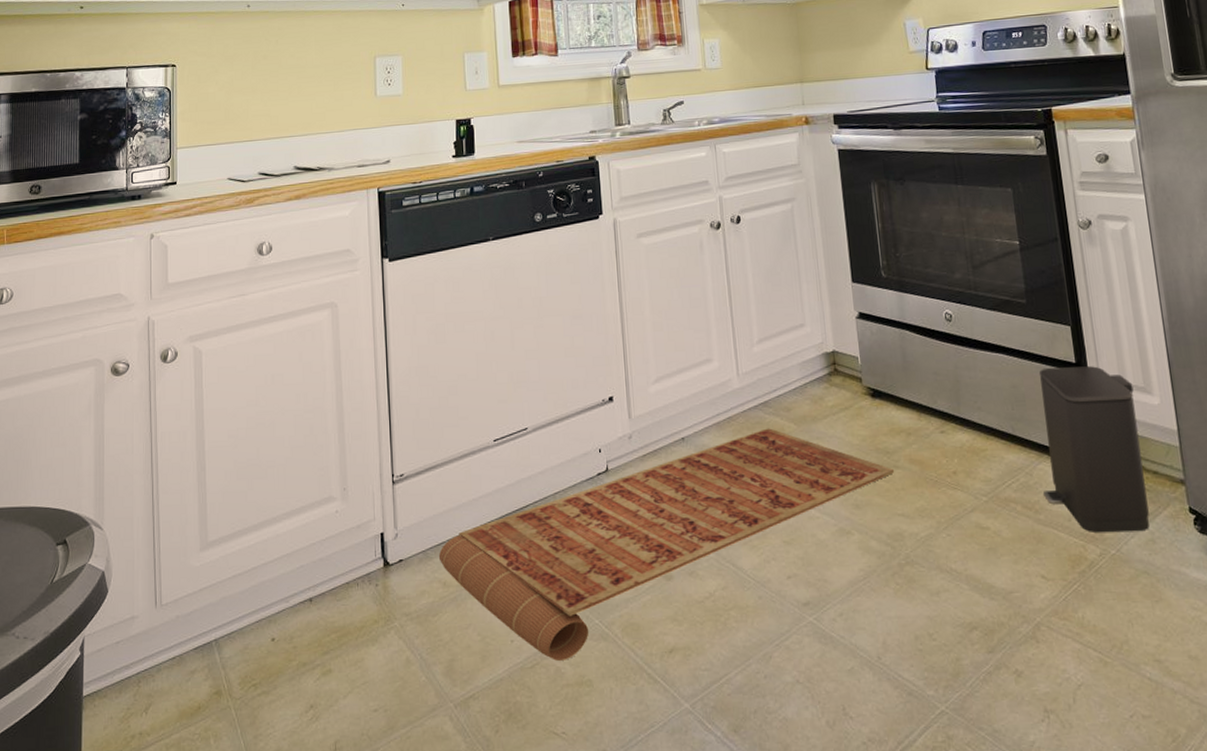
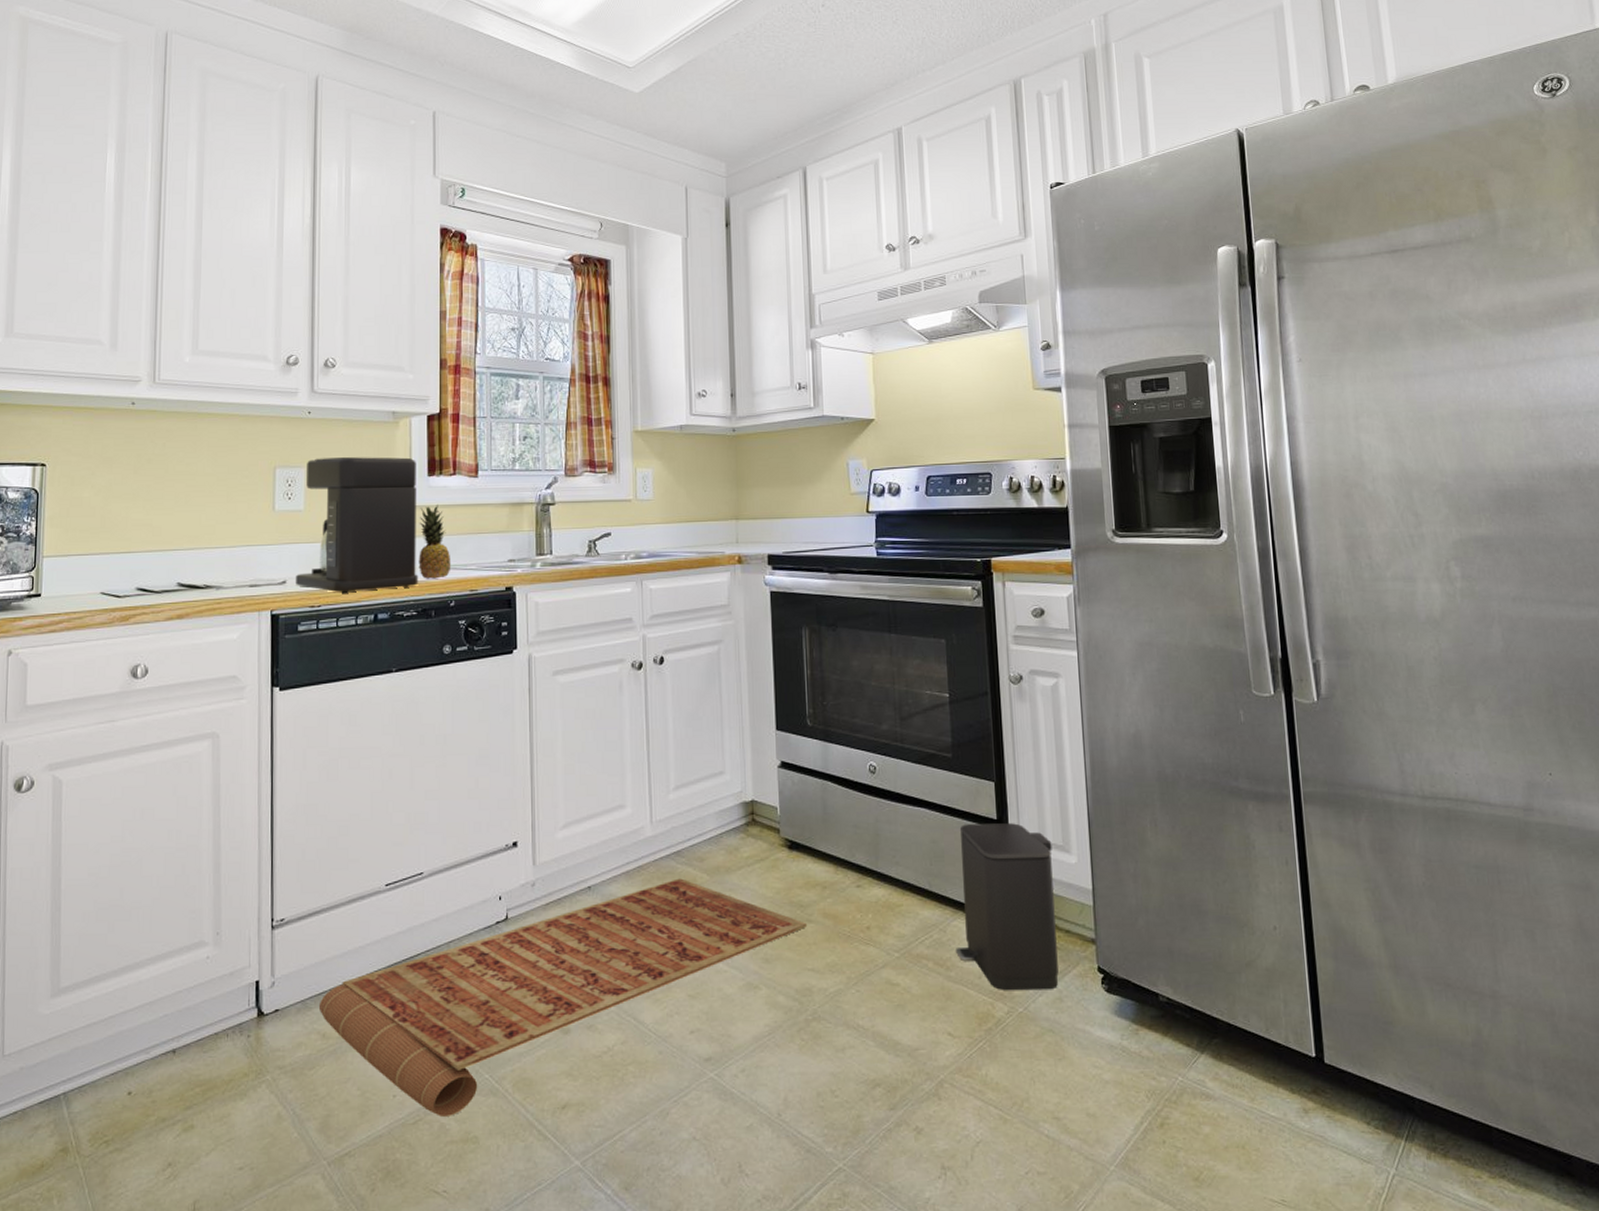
coffee maker: none [397,41,509,169] -> present [295,457,419,593]
fruit: none [507,82,538,153] -> present [419,503,451,579]

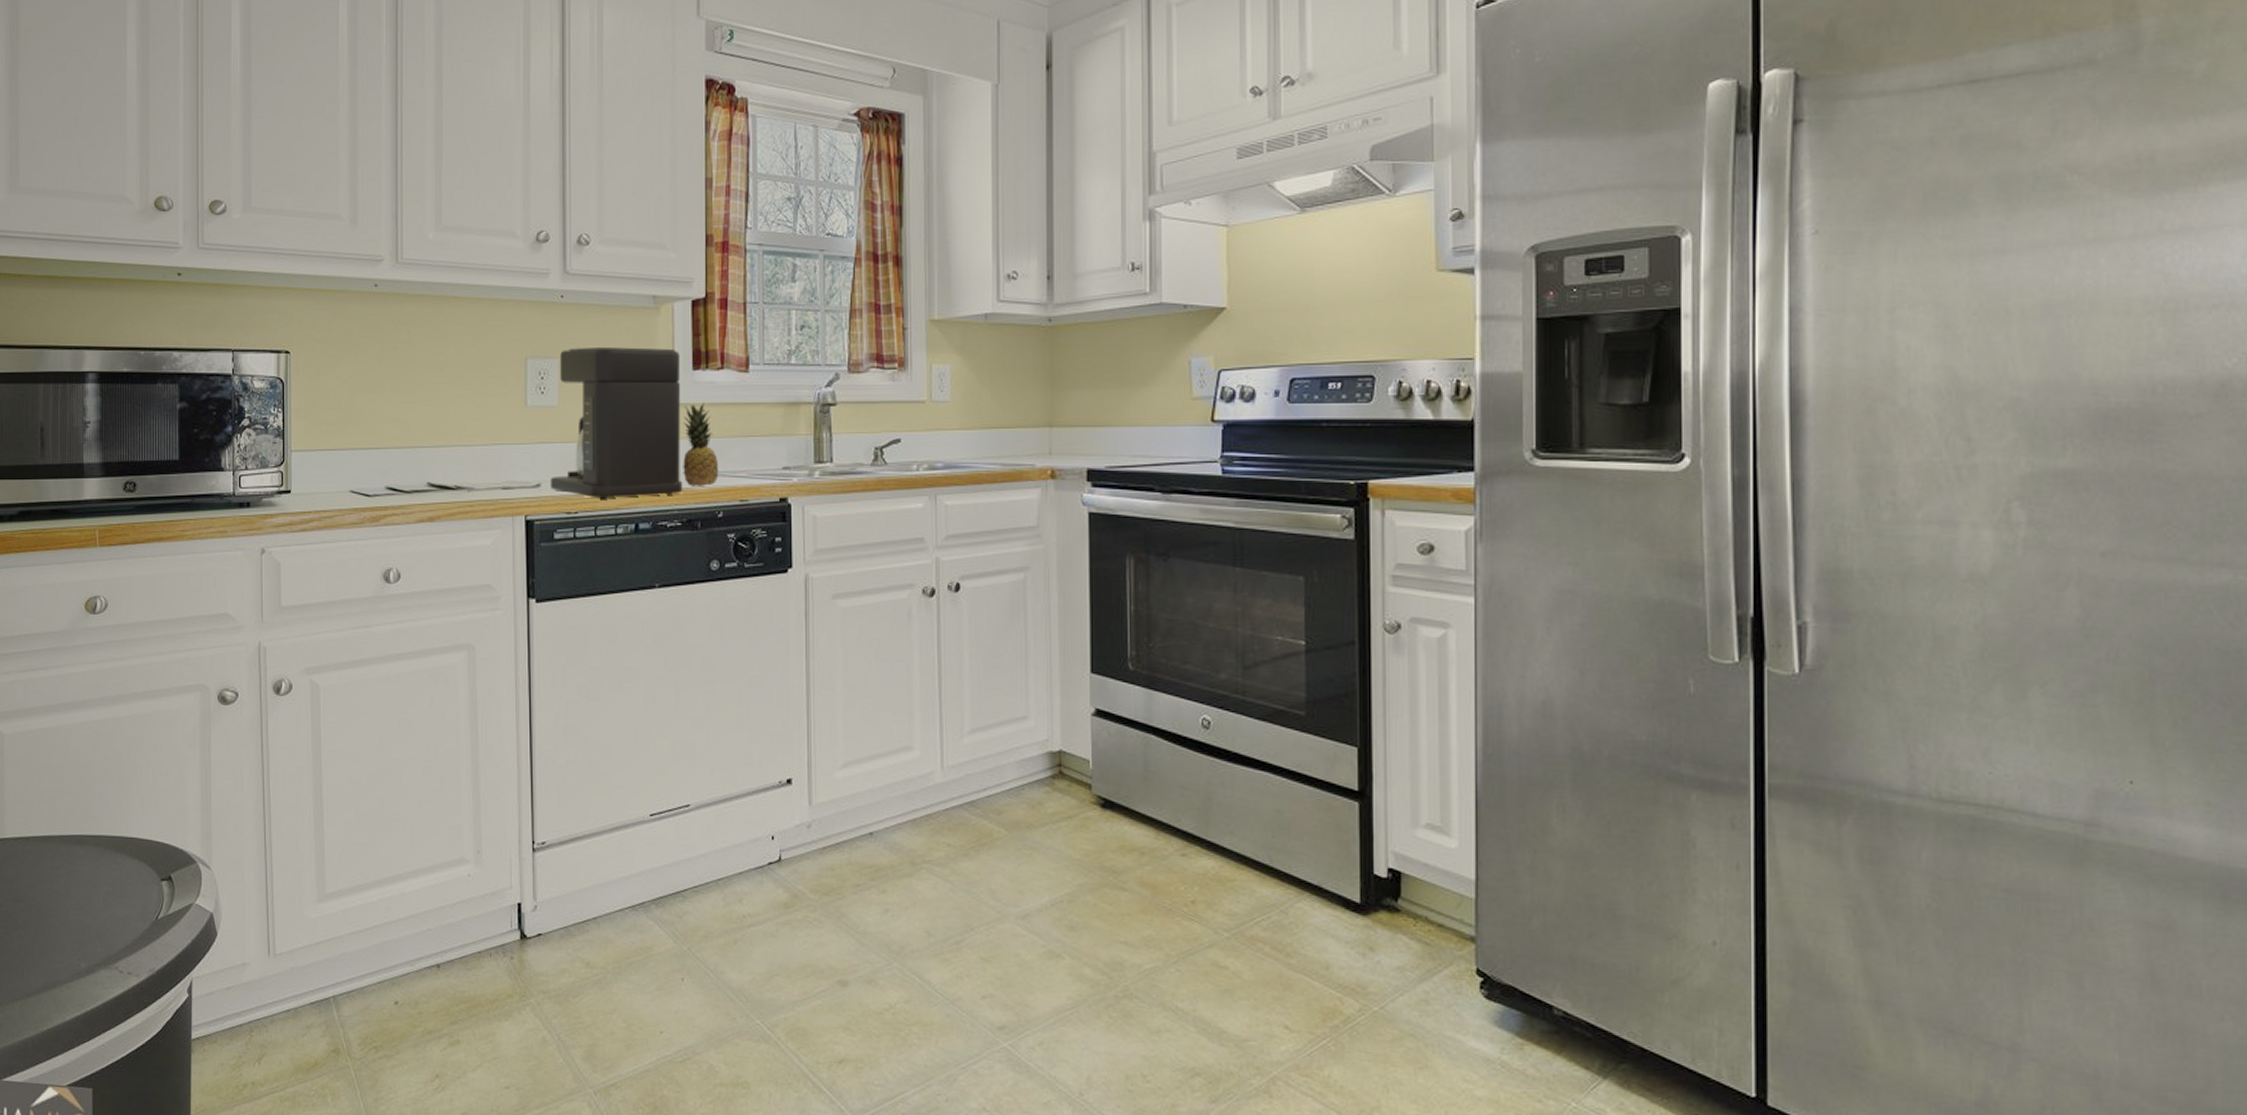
floor mat: present [318,878,808,1117] -> none [582,831,1121,1059]
pedal bin: present [955,823,1059,990] -> none [1297,794,1427,989]

